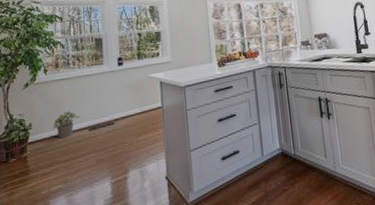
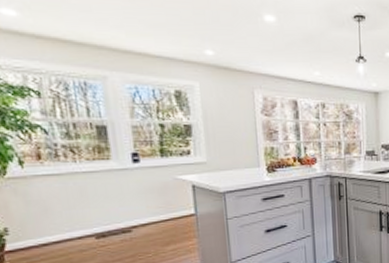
potted plant: present [53,110,80,139] -> none [41,213,82,247]

